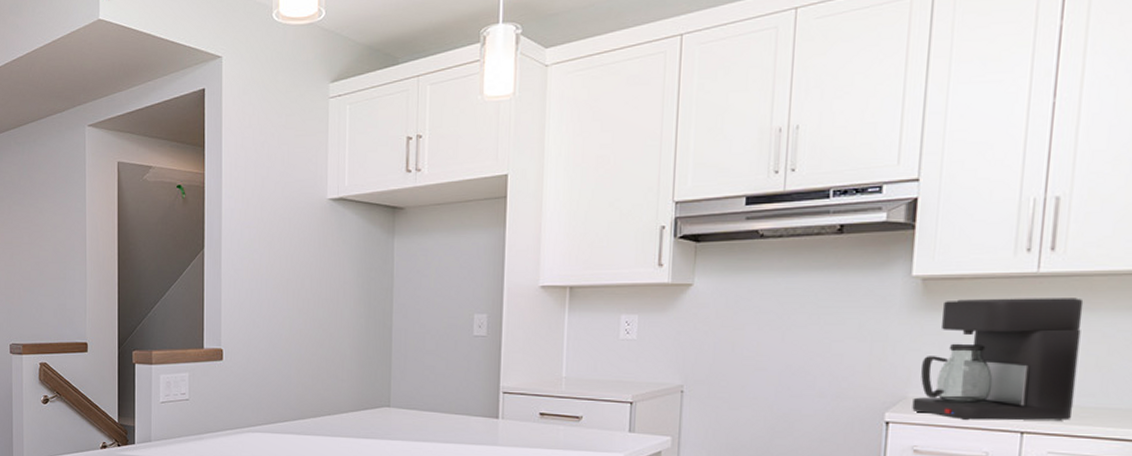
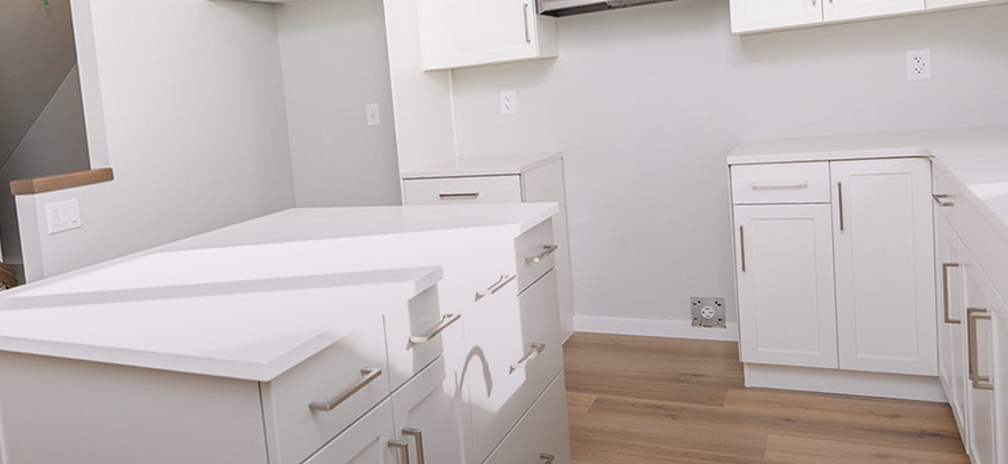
coffee maker: present [912,298,1084,421] -> none [746,41,863,157]

